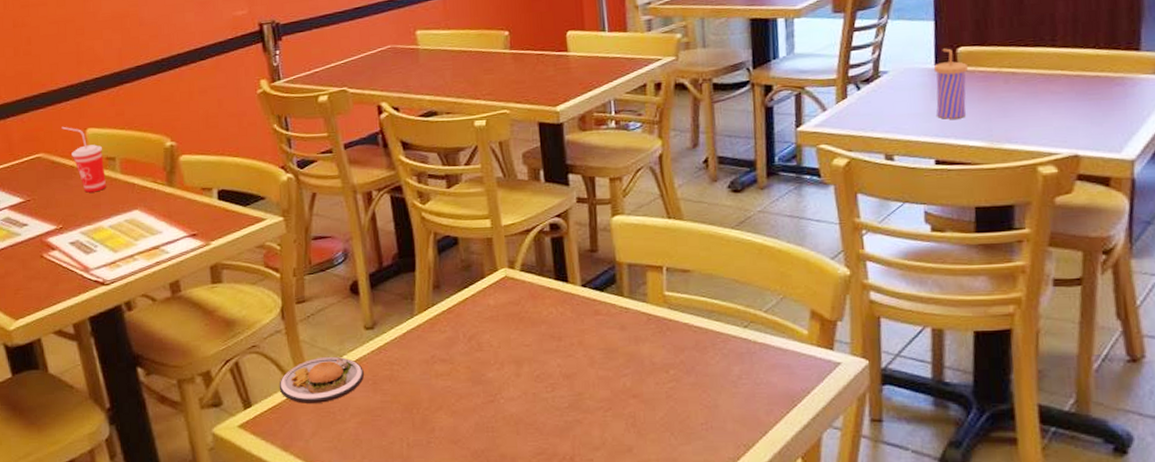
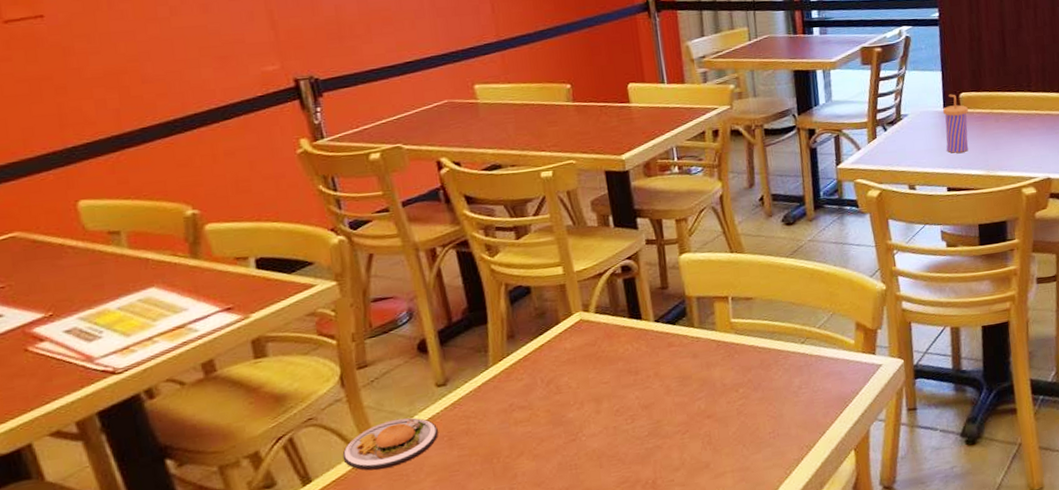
beverage cup: present [61,126,106,193] -> none [43,199,110,273]

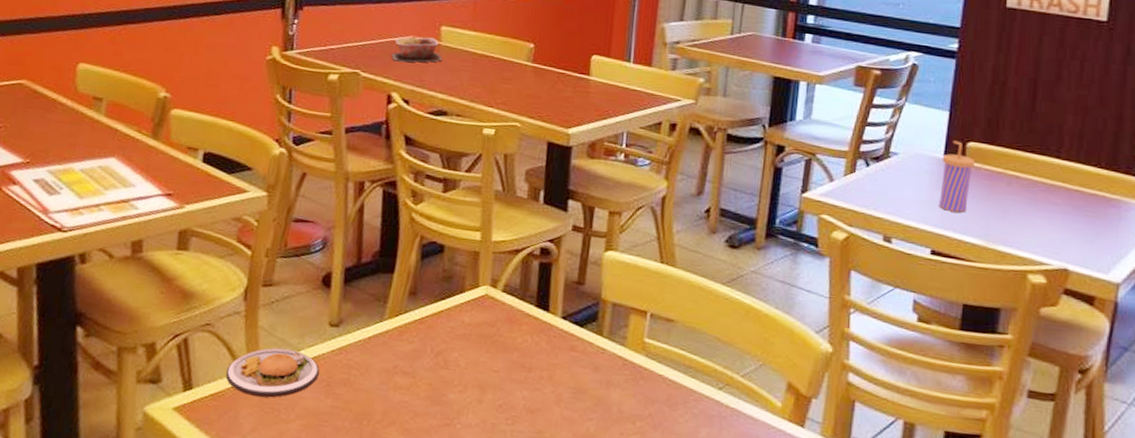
takeout container: none [430,98,483,128] -> present [391,37,442,63]

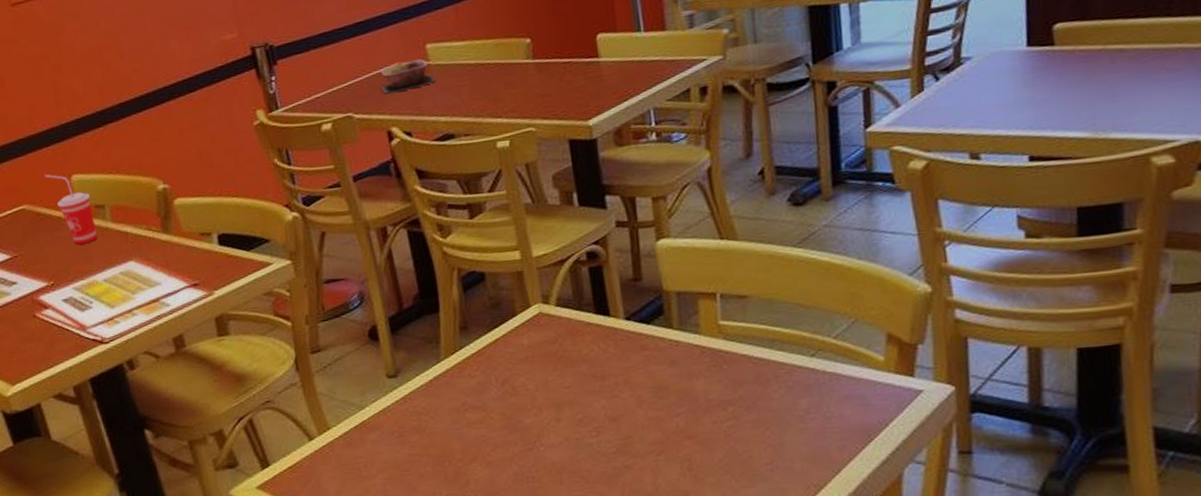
beverage cup: none [52,56,91,131] -> present [44,174,97,245]
hamburger: present [225,347,320,398] -> none [297,408,389,461]
beverage cup: present [939,140,976,213] -> none [1025,25,1068,109]

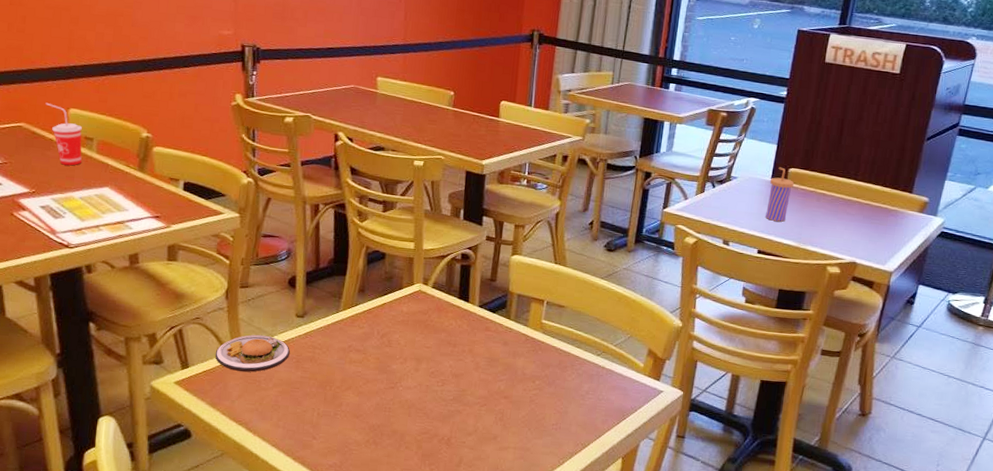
hamburger: none [297,408,389,461] -> present [215,334,290,372]
takeout container: present [380,59,435,95] -> none [337,86,379,108]
beverage cup: none [1025,25,1068,109] -> present [765,167,795,222]

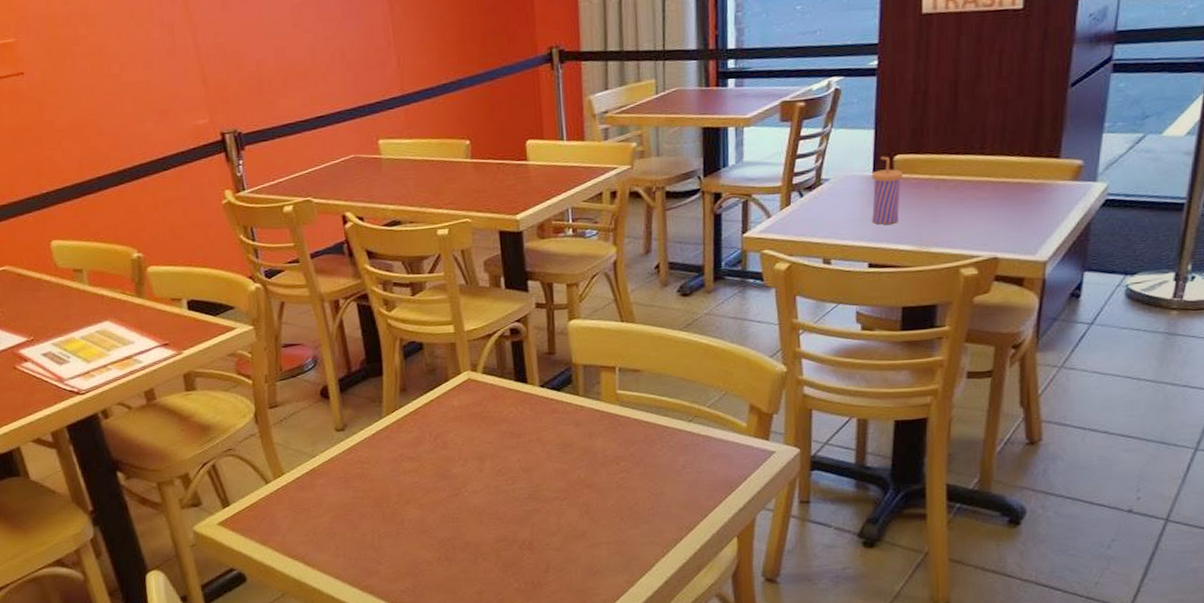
beverage cup: present [45,102,82,166] -> none [25,238,75,305]
hamburger: present [215,334,290,372] -> none [255,457,336,501]

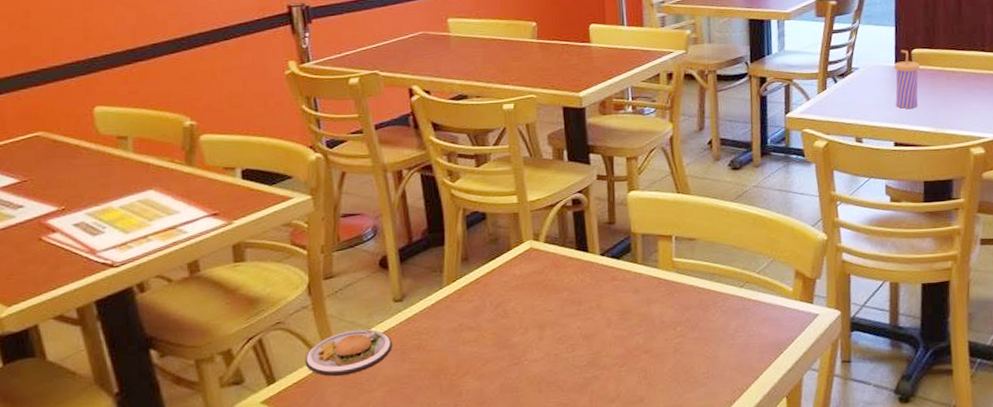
hamburger: none [255,457,336,501] -> present [304,329,392,376]

